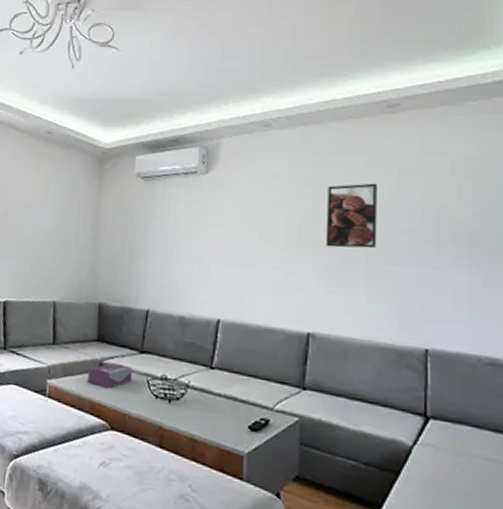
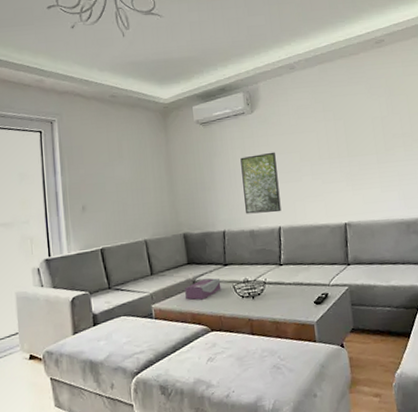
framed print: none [178,224,228,301] -> present [240,152,282,214]
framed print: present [325,183,377,249] -> none [343,103,383,156]

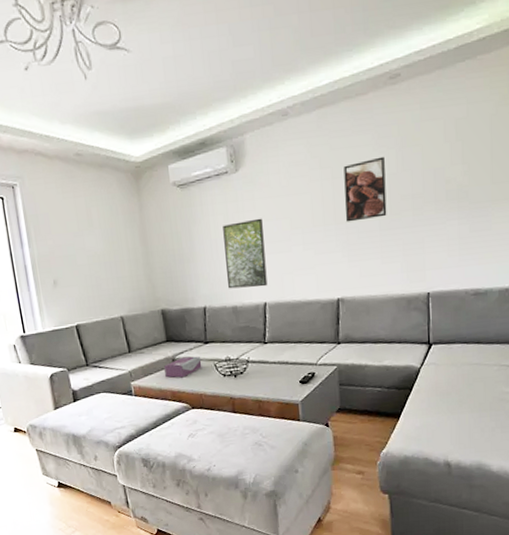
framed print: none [343,103,383,156] -> present [344,156,387,222]

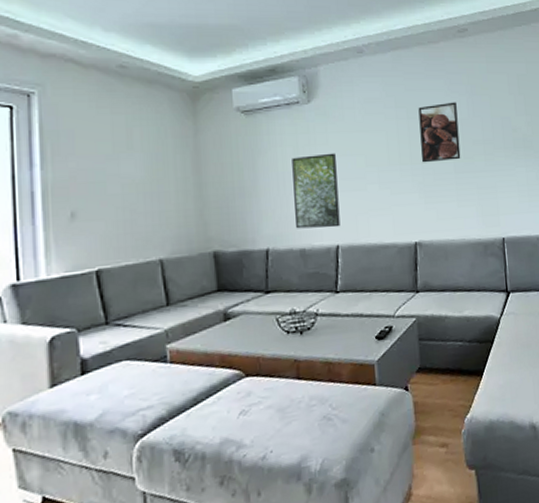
tissue box: present [164,356,202,378] -> none [213,309,261,337]

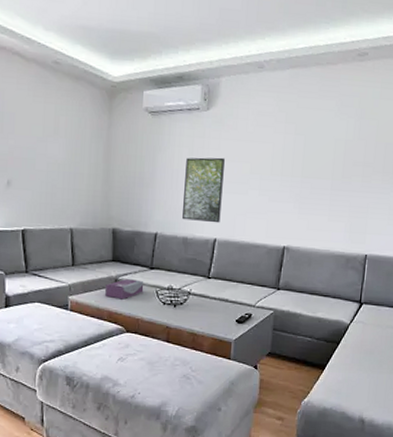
tissue box: none [213,309,261,337] -> present [105,279,144,300]
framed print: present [418,102,461,163] -> none [301,123,344,178]

